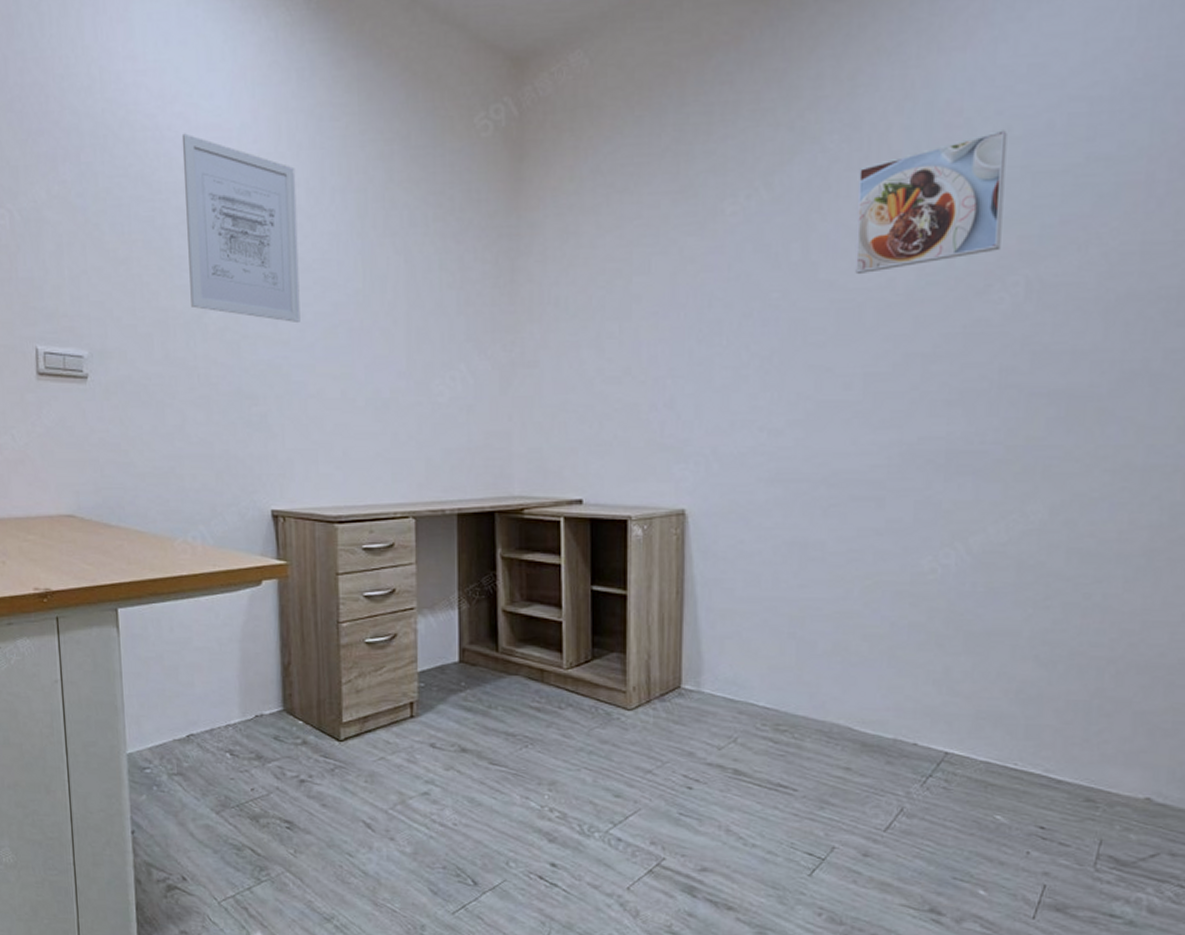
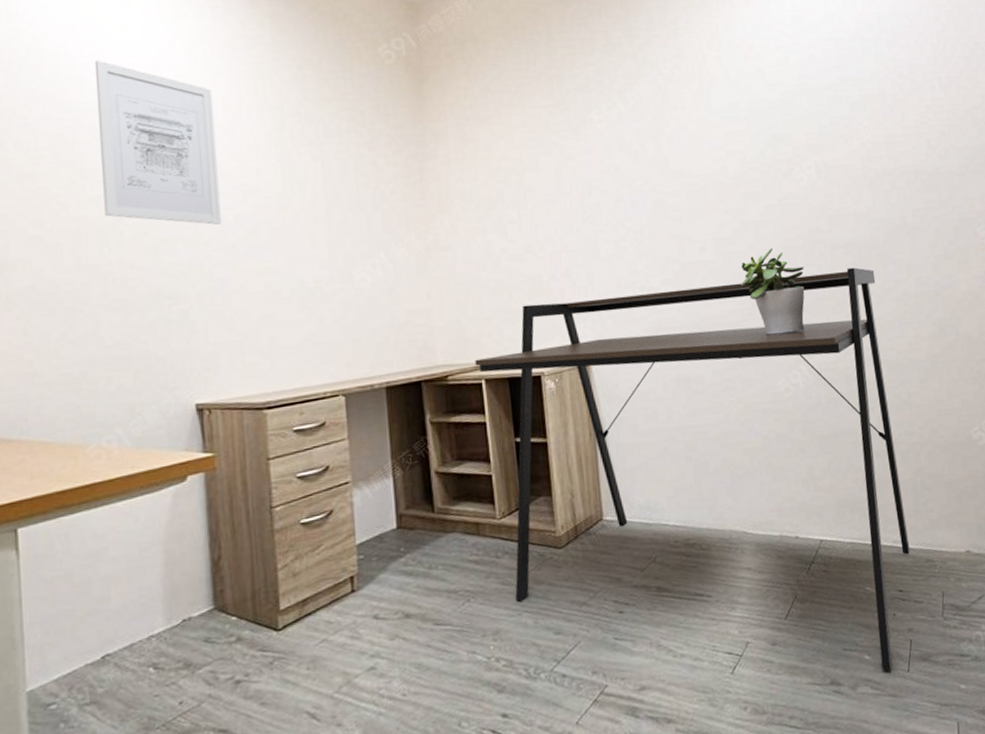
desk: none [555,424,1087,913] -> present [475,267,910,671]
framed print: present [855,130,1007,273] -> none [687,60,795,164]
potted plant: none [891,390,985,501] -> present [740,248,805,335]

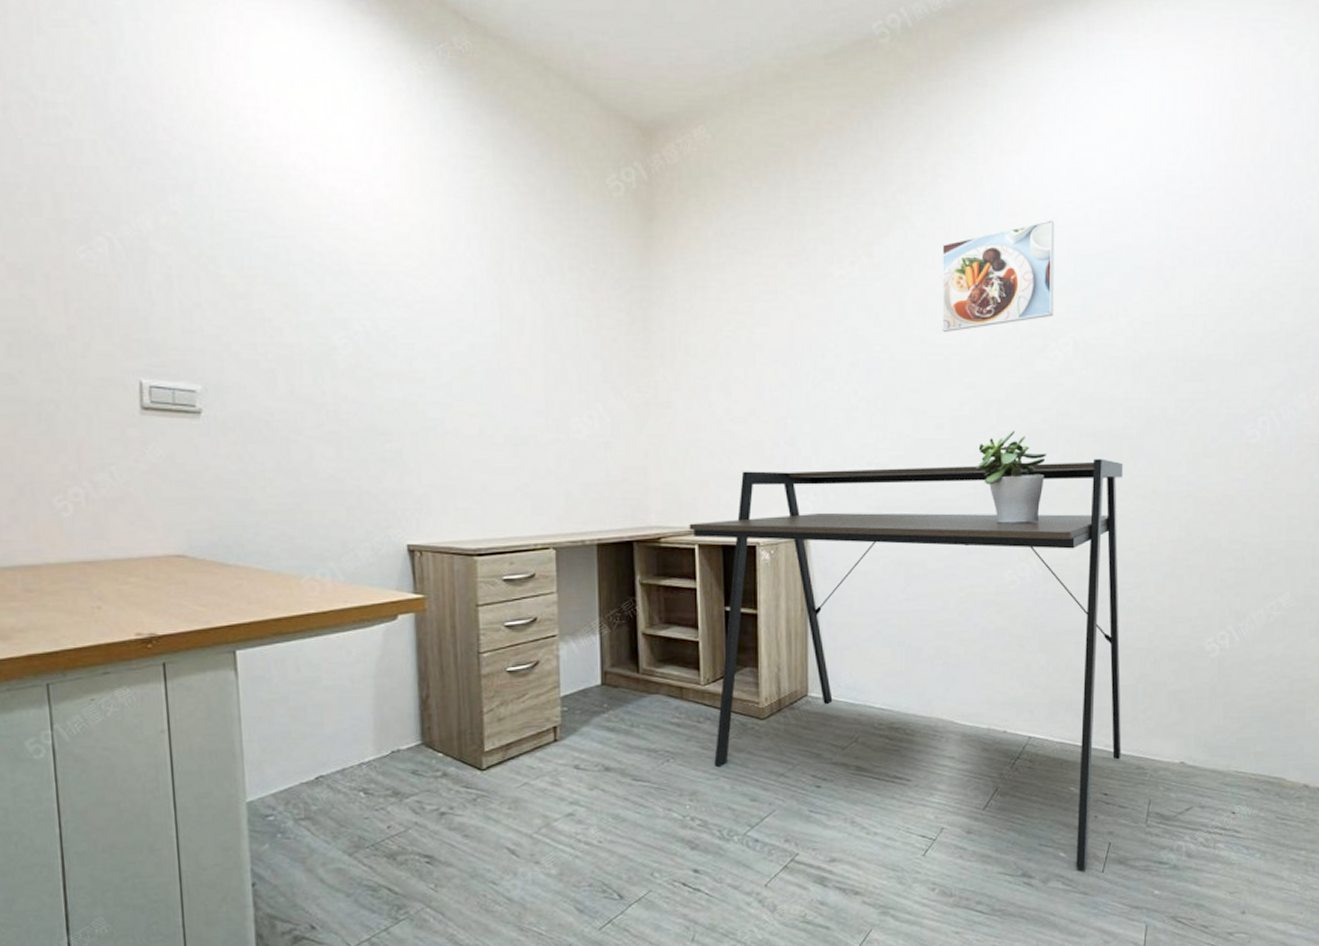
wall art: present [94,60,222,225] -> none [307,173,436,361]
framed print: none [687,60,795,164] -> present [941,220,1055,332]

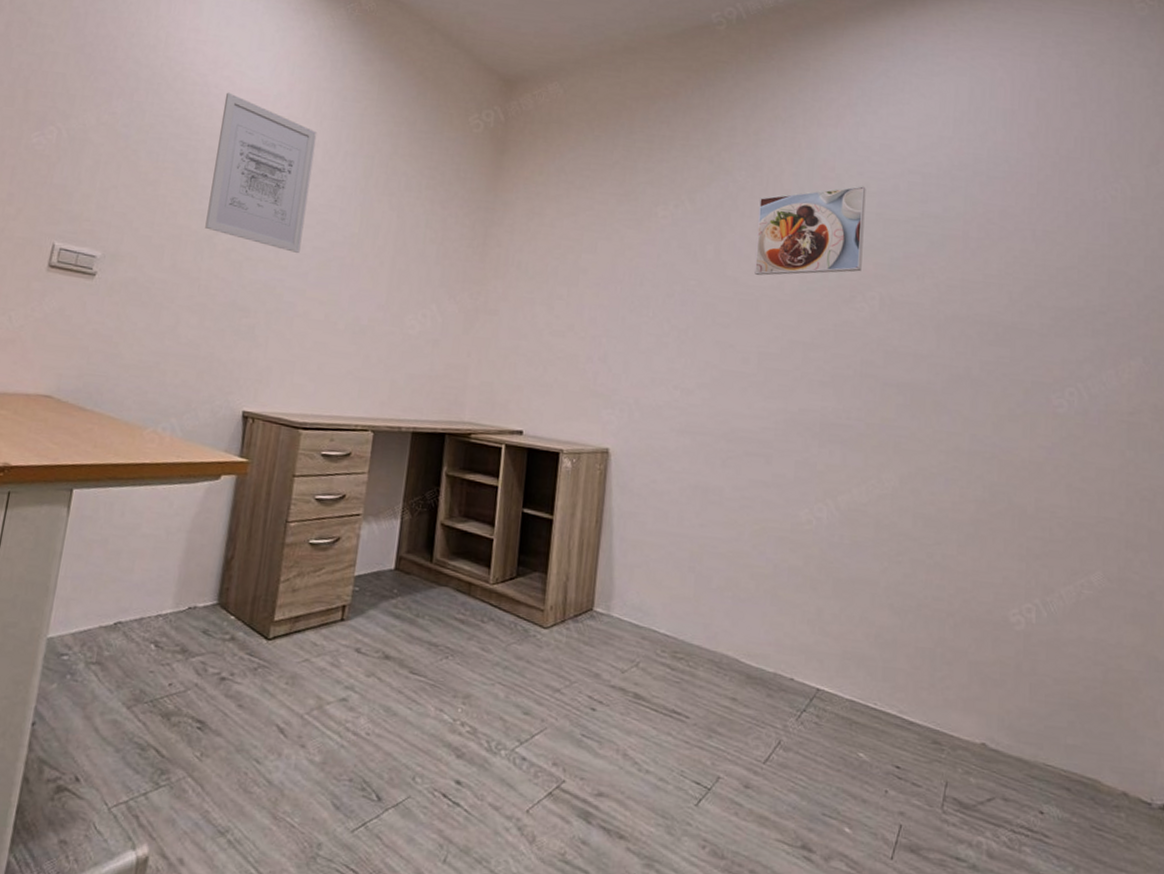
wall art: none [307,173,436,361] -> present [205,92,317,253]
desk: present [689,458,1124,870] -> none [492,380,926,853]
potted plant: present [975,431,1047,524] -> none [778,373,850,464]

